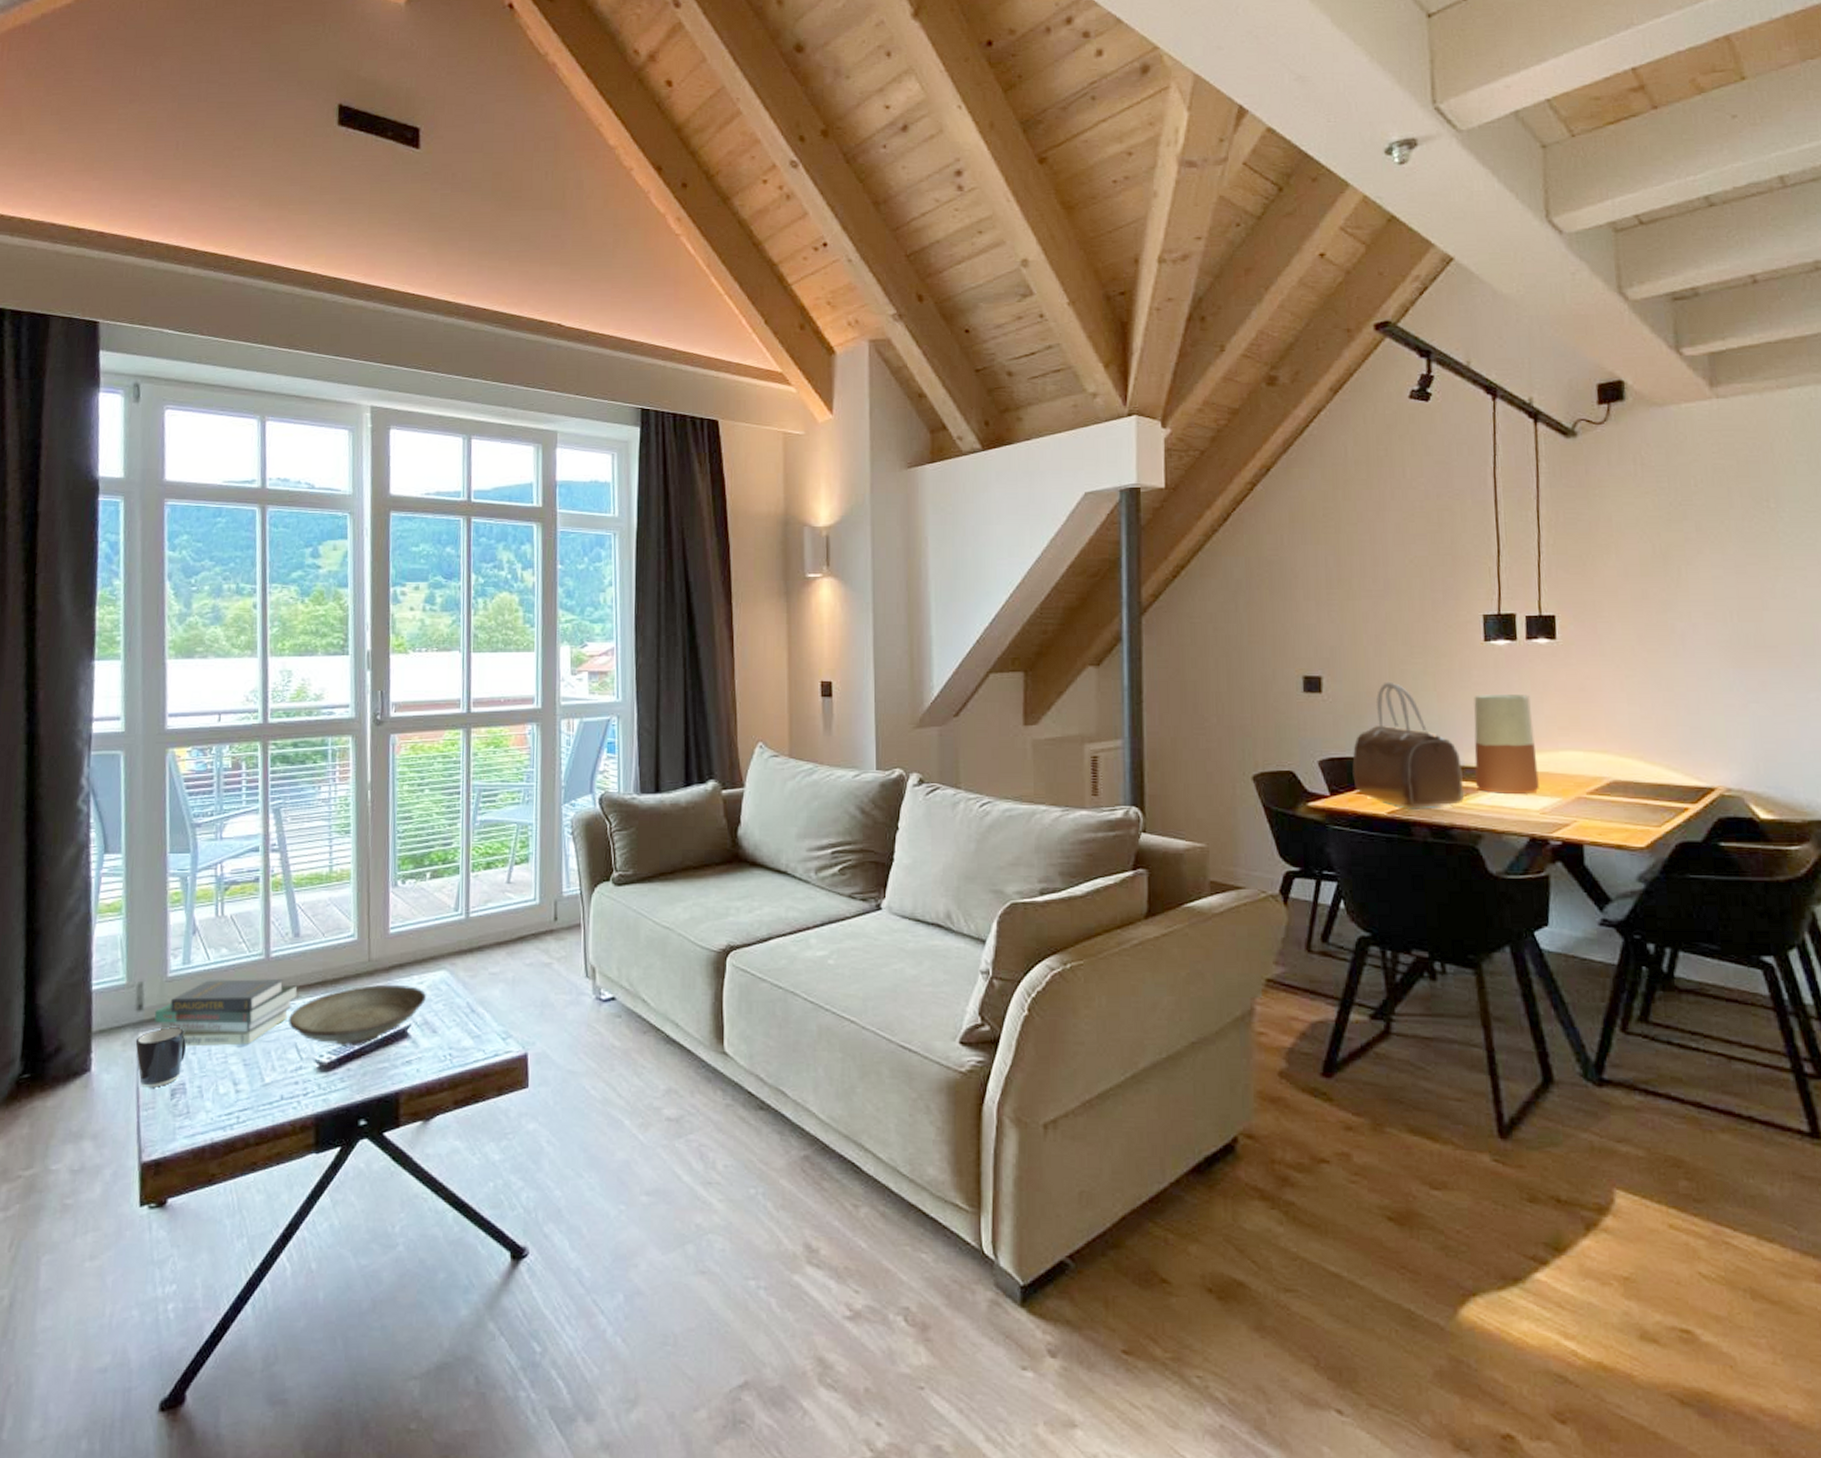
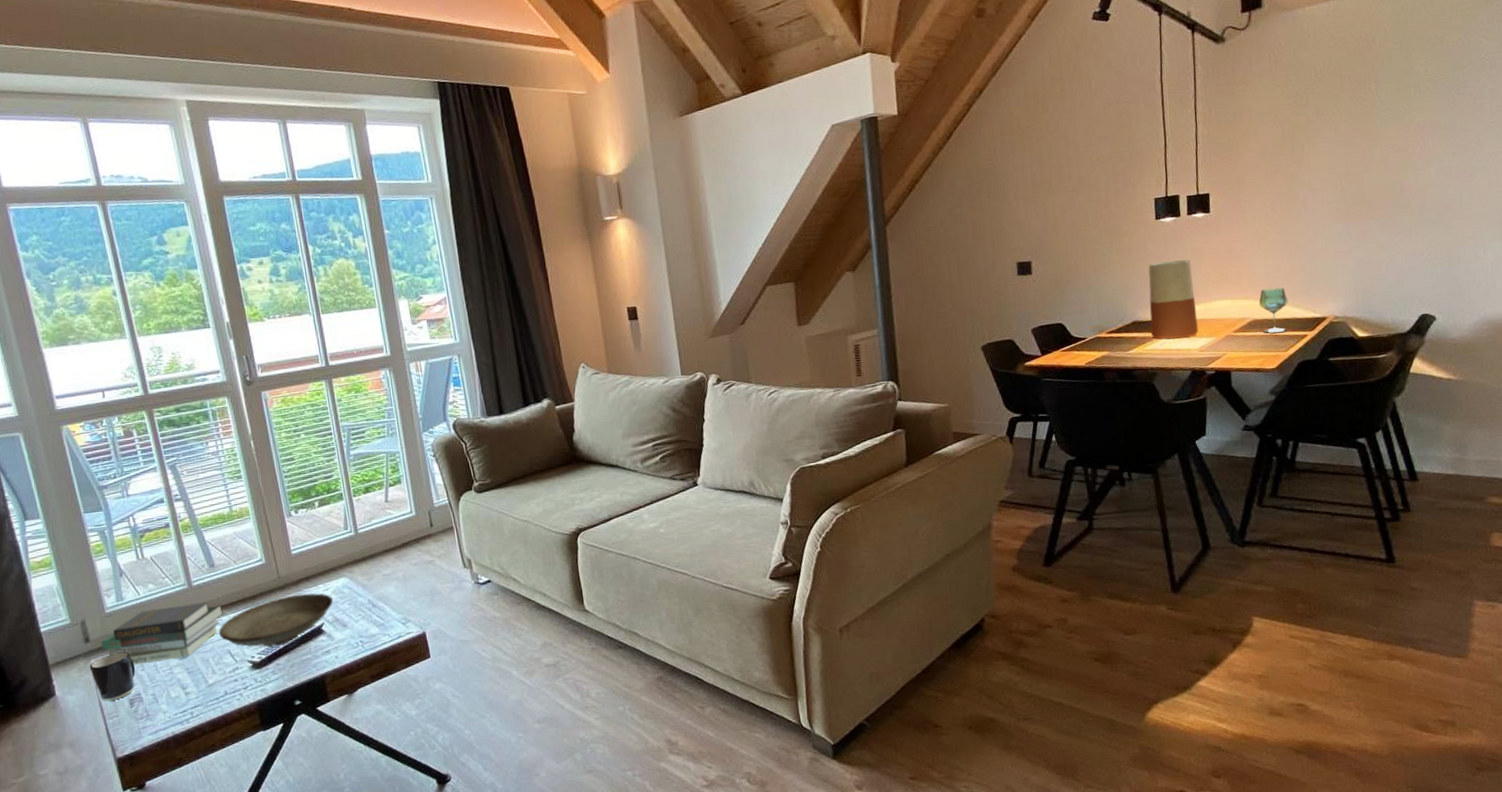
handbag: present [1352,681,1464,809] -> none [1057,260,1142,359]
wine glass: none [1621,743,1662,800] -> present [1258,287,1288,333]

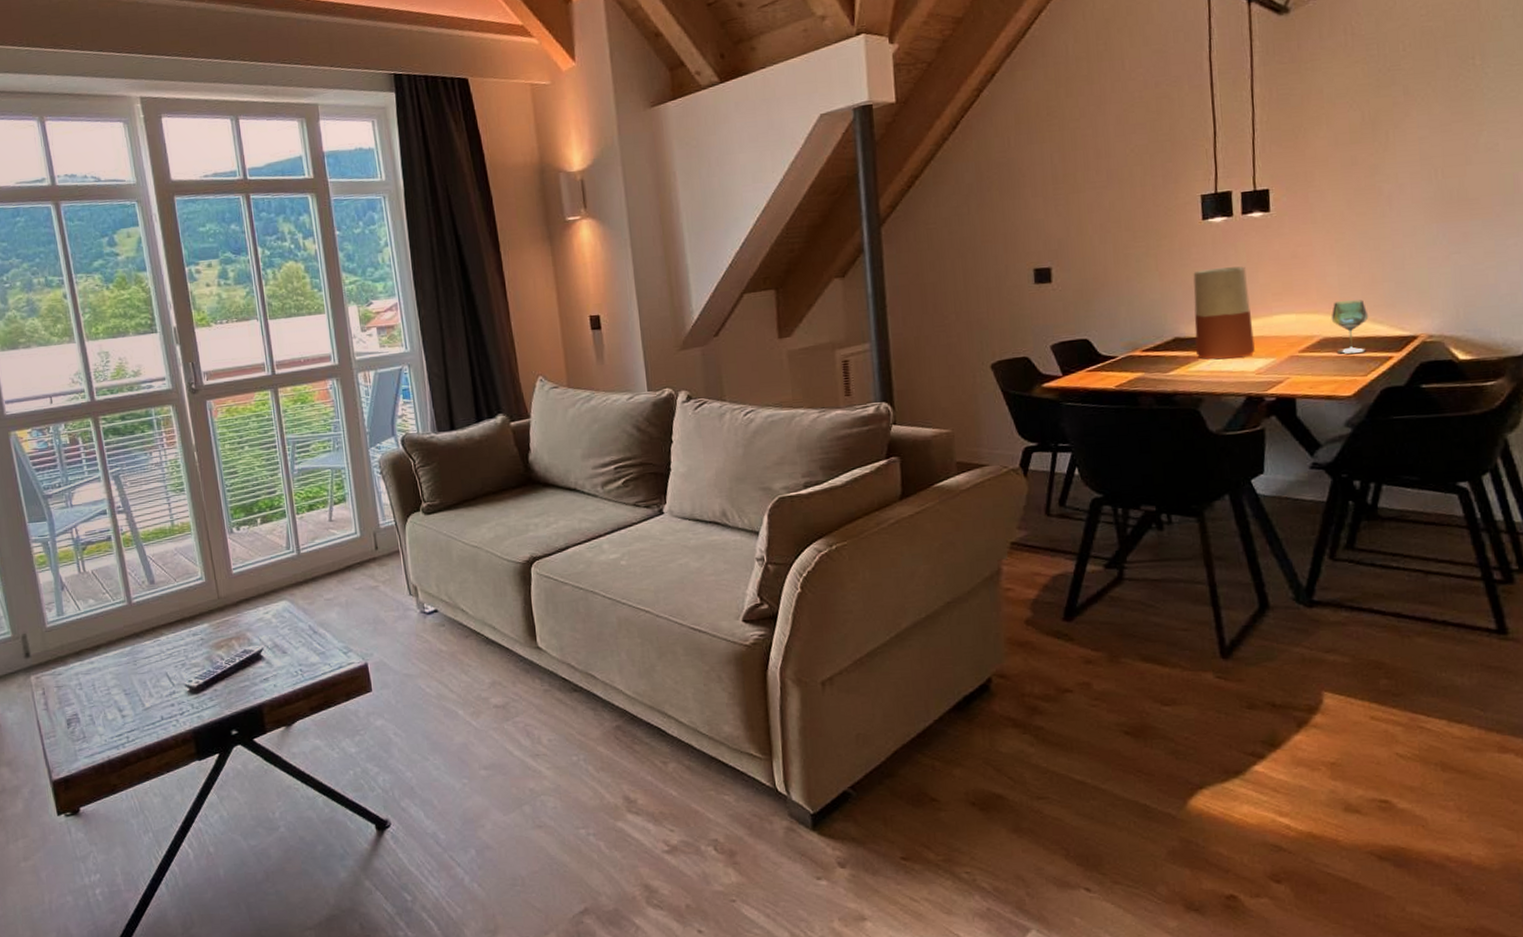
mug: present [89,651,135,702] -> none [29,669,73,720]
books: present [101,602,223,665] -> none [41,621,161,684]
decorative bowl: present [219,593,333,647] -> none [157,616,273,671]

